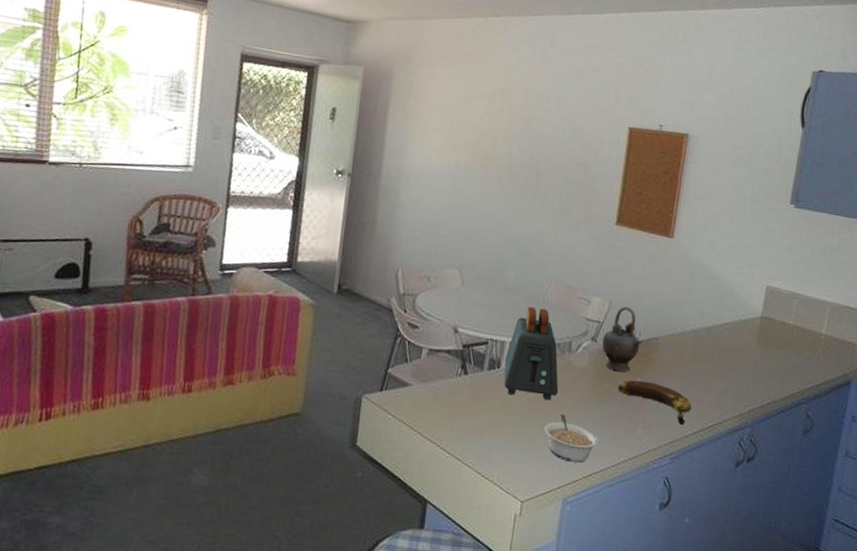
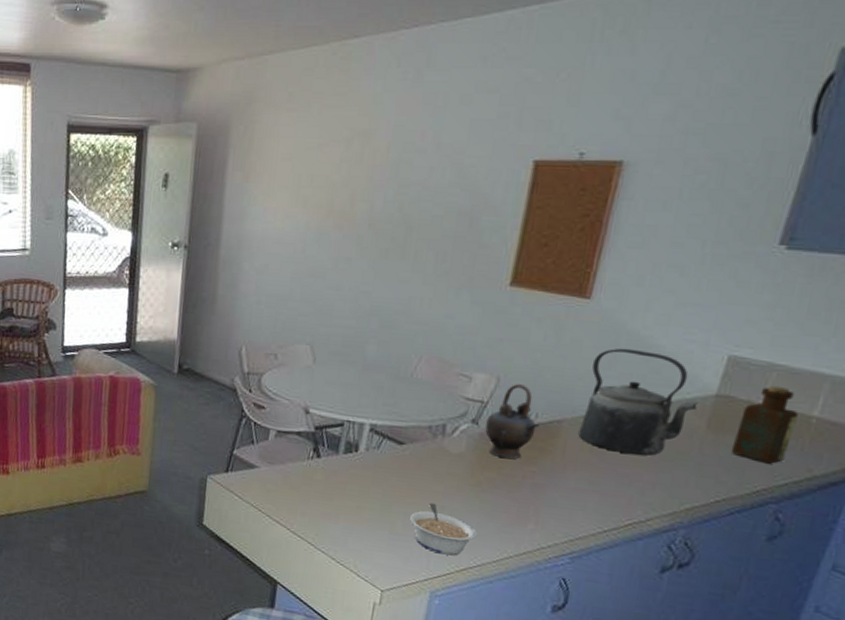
toaster: present [504,306,559,401] -> none [362,384,428,488]
banana: present [618,380,692,425] -> none [504,468,604,522]
kettle: none [671,278,750,367] -> present [578,348,698,456]
bottle: none [774,309,813,372] -> present [731,385,798,464]

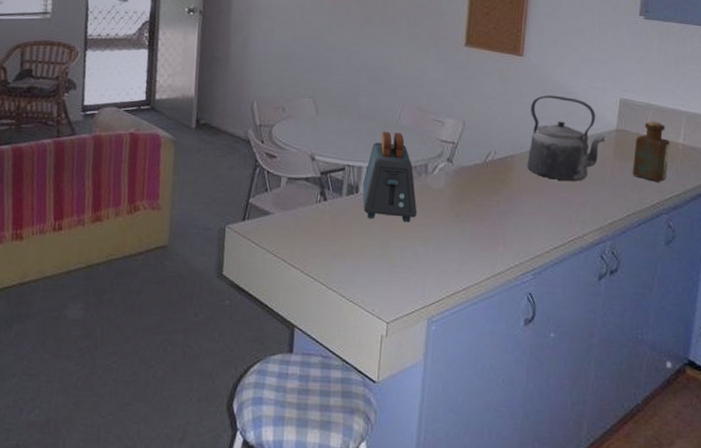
toaster: none [362,384,428,488] -> present [363,131,417,223]
legume: present [410,503,477,556] -> none [406,235,460,282]
teapot: present [485,384,540,459] -> none [458,127,498,190]

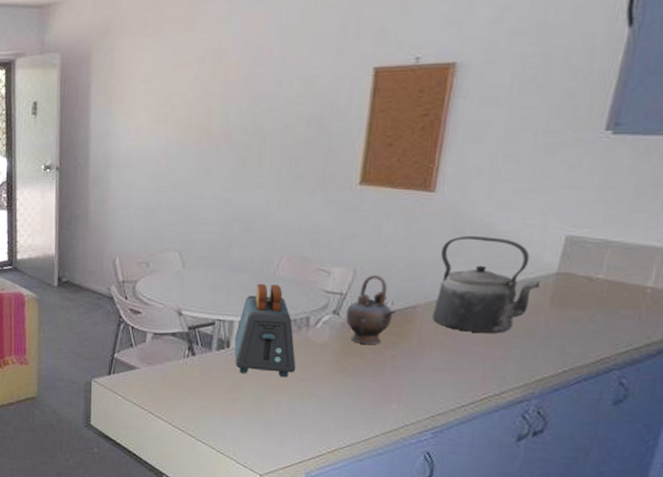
teapot: none [458,127,498,190] -> present [346,275,396,344]
bottle: present [632,120,670,182] -> none [574,260,634,333]

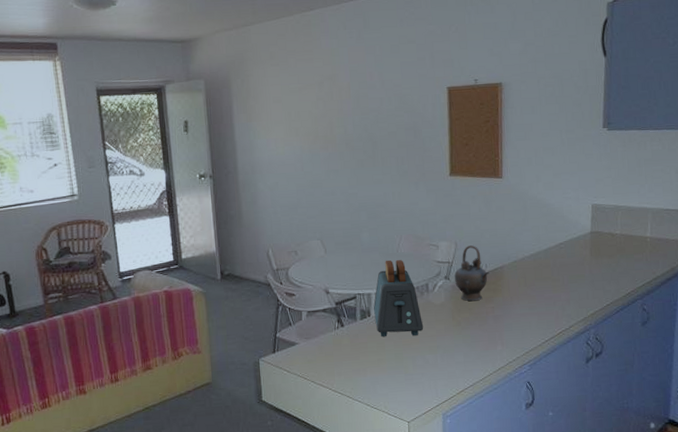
kettle: present [432,235,541,333] -> none [513,209,582,283]

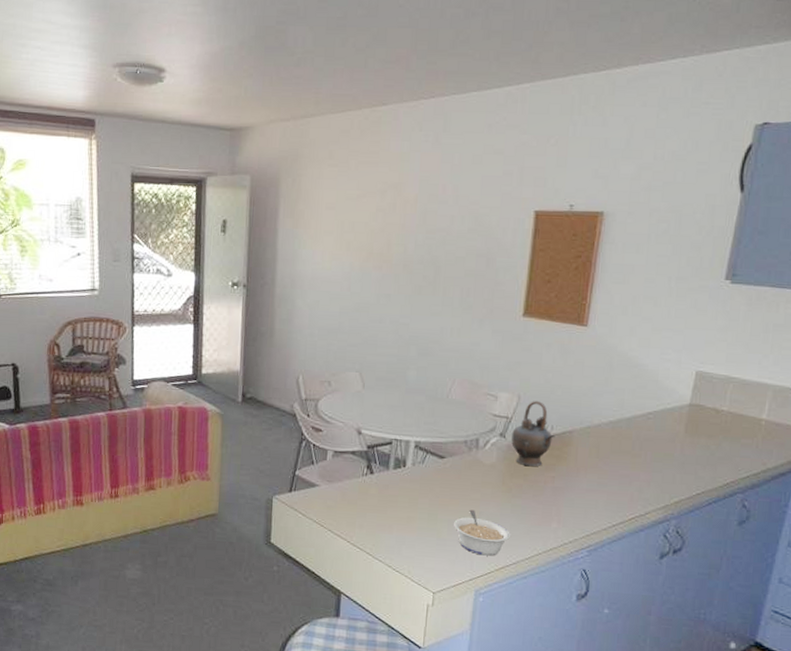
toaster: present [374,260,424,337] -> none [410,405,467,497]
legume: none [417,345,465,383] -> present [454,509,510,556]

